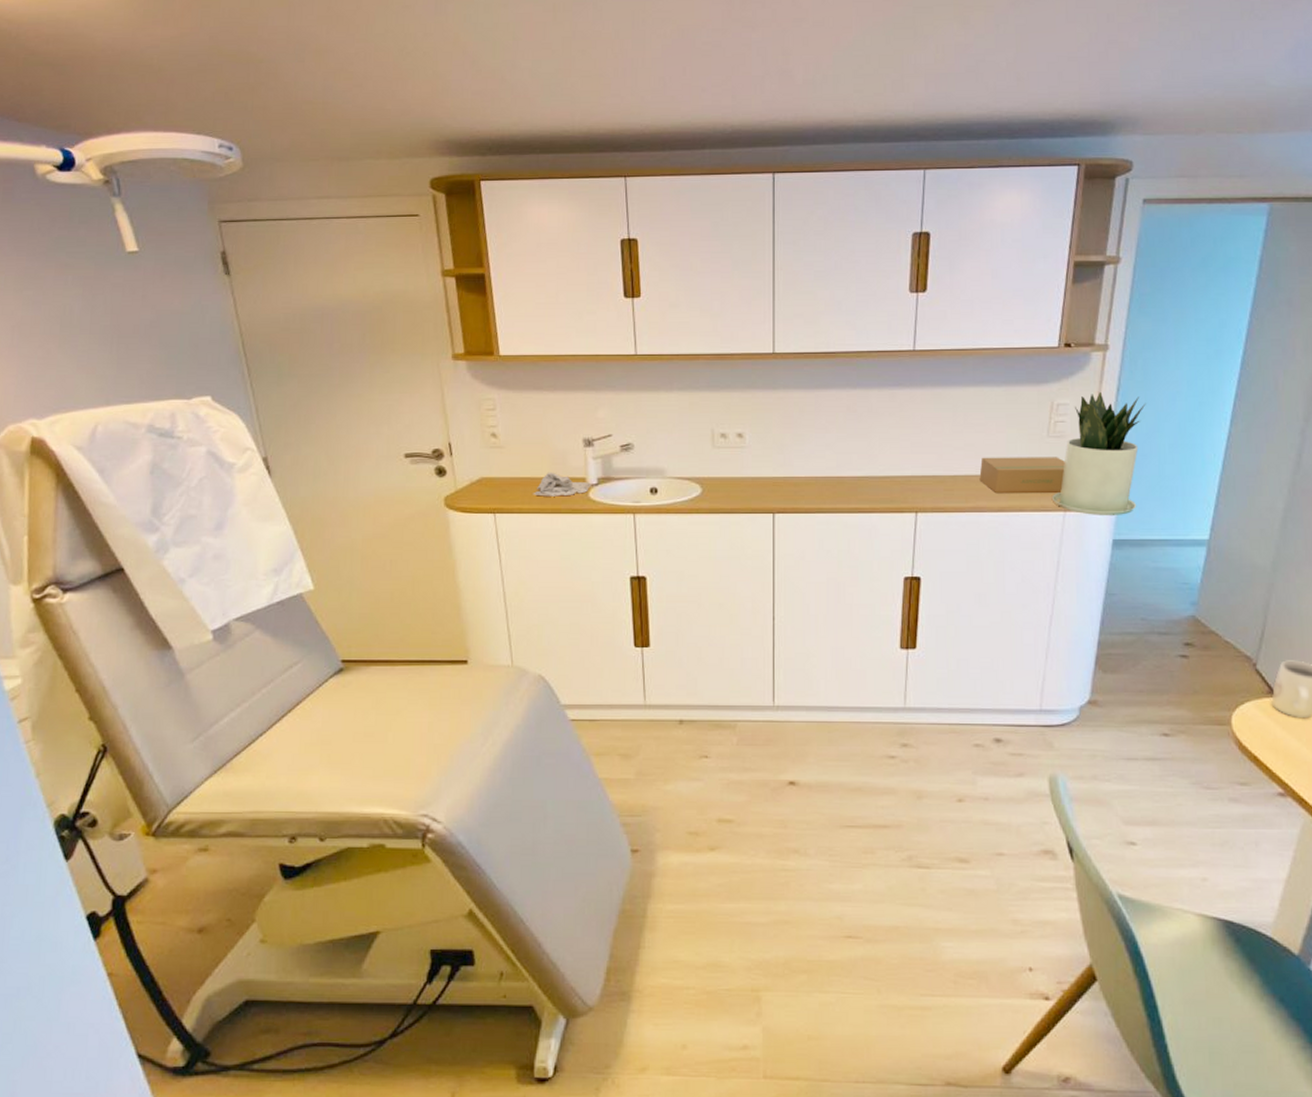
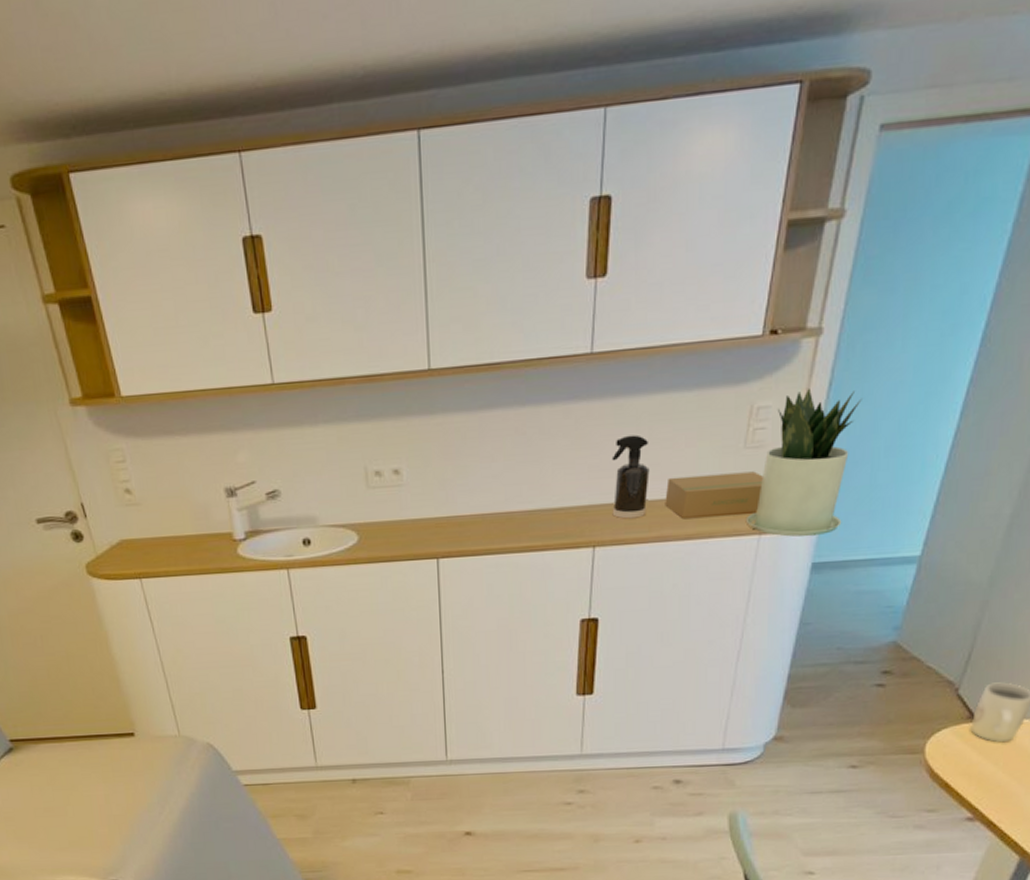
tissue: present [533,472,593,498] -> none [178,528,241,558]
spray bottle: none [932,419,965,490] -> present [611,435,650,519]

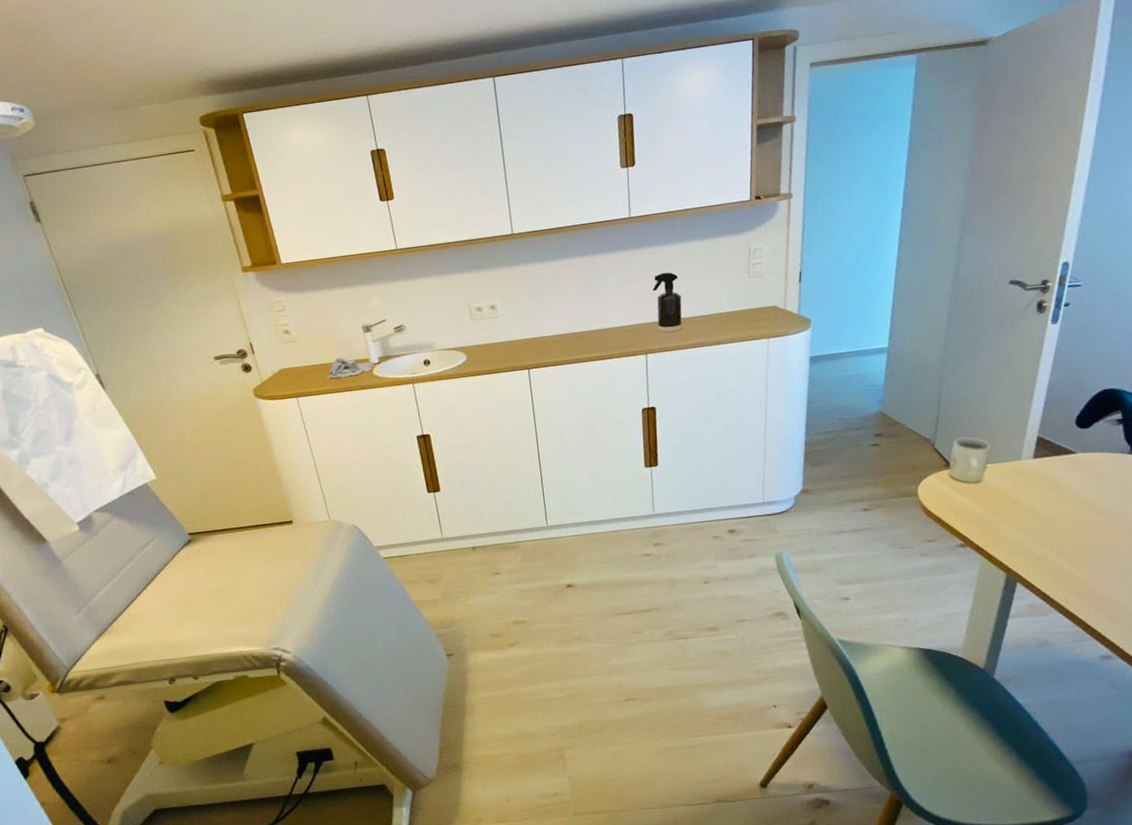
tissue: none [178,528,241,558] -> present [326,357,376,379]
box: present [665,471,763,520] -> none [695,293,765,331]
planter: present [745,387,862,537] -> none [756,234,827,339]

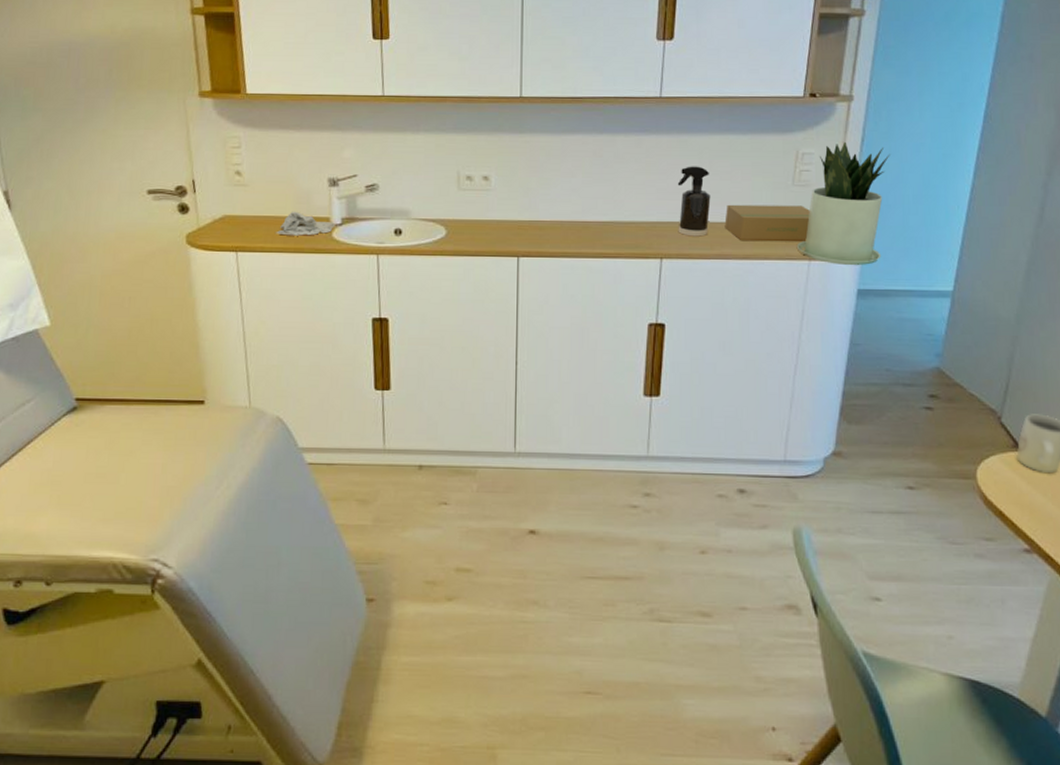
box: none [695,293,765,331] -> present [724,204,810,243]
planter: none [756,234,827,339] -> present [796,141,890,266]

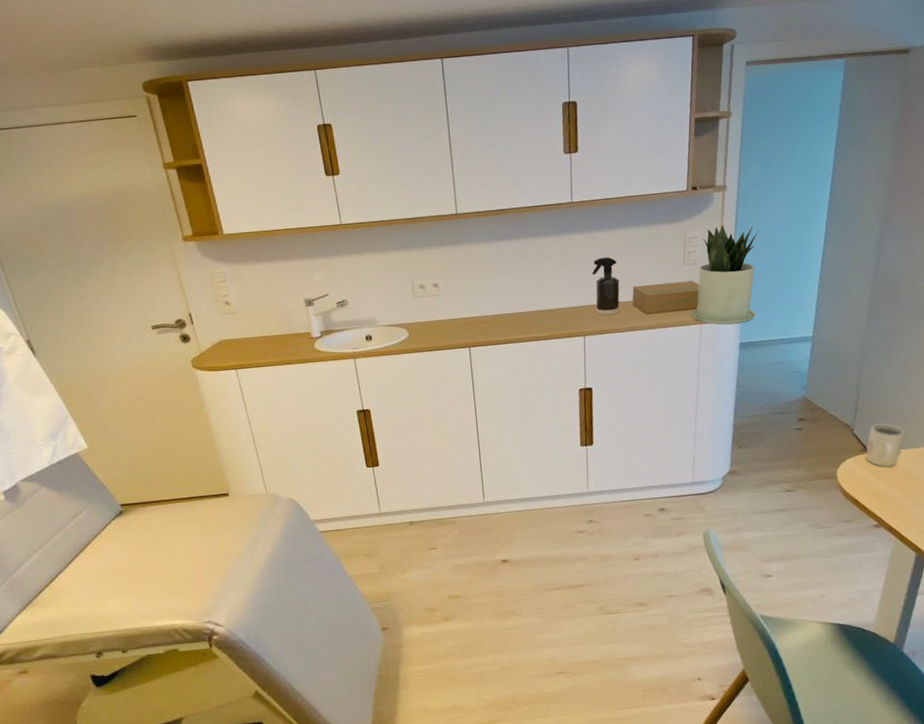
tissue: present [276,211,337,237] -> none [267,330,317,352]

